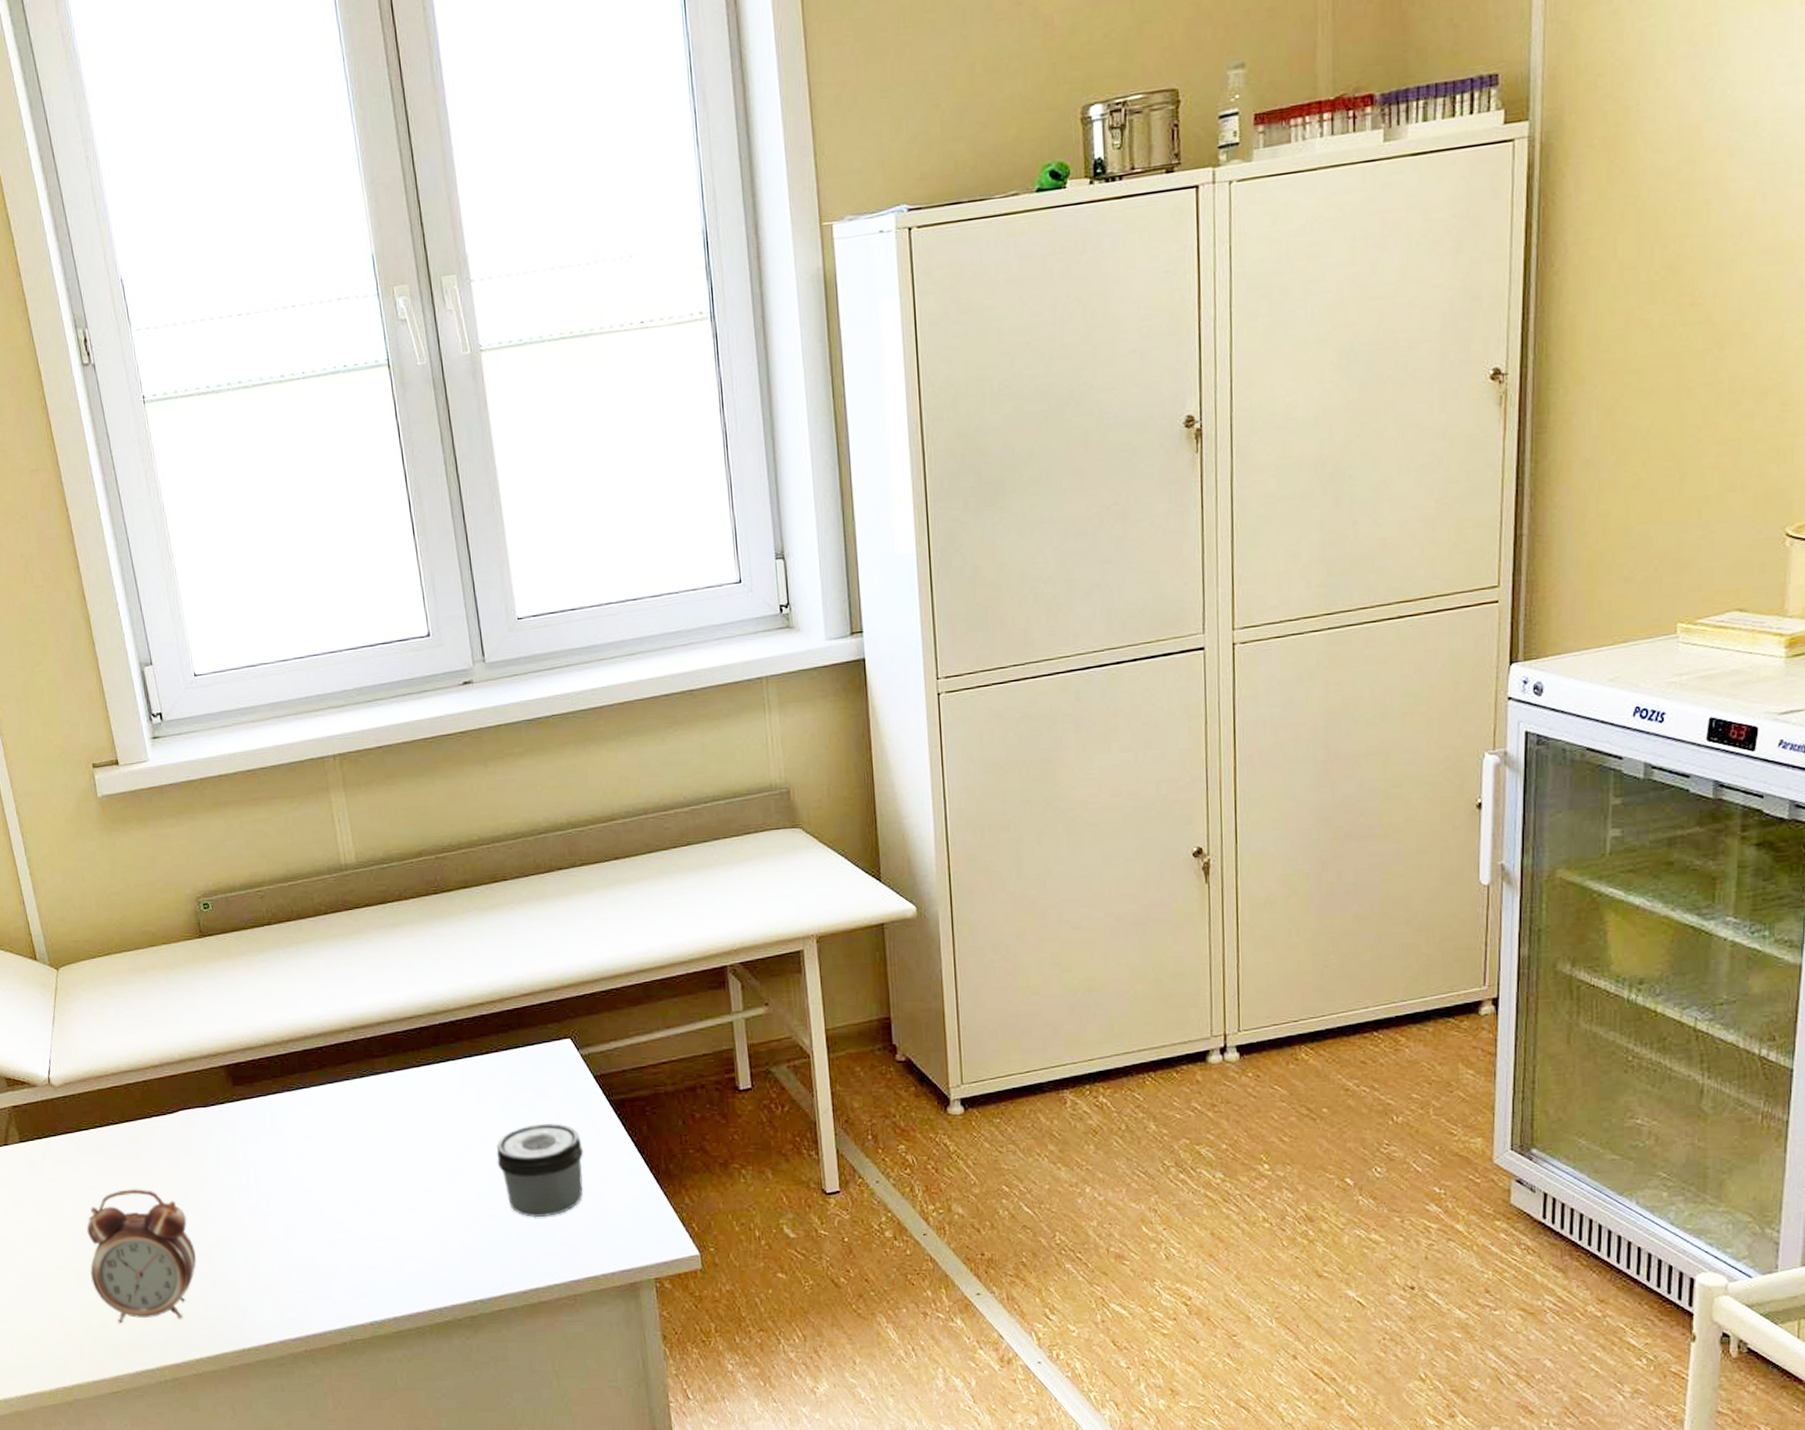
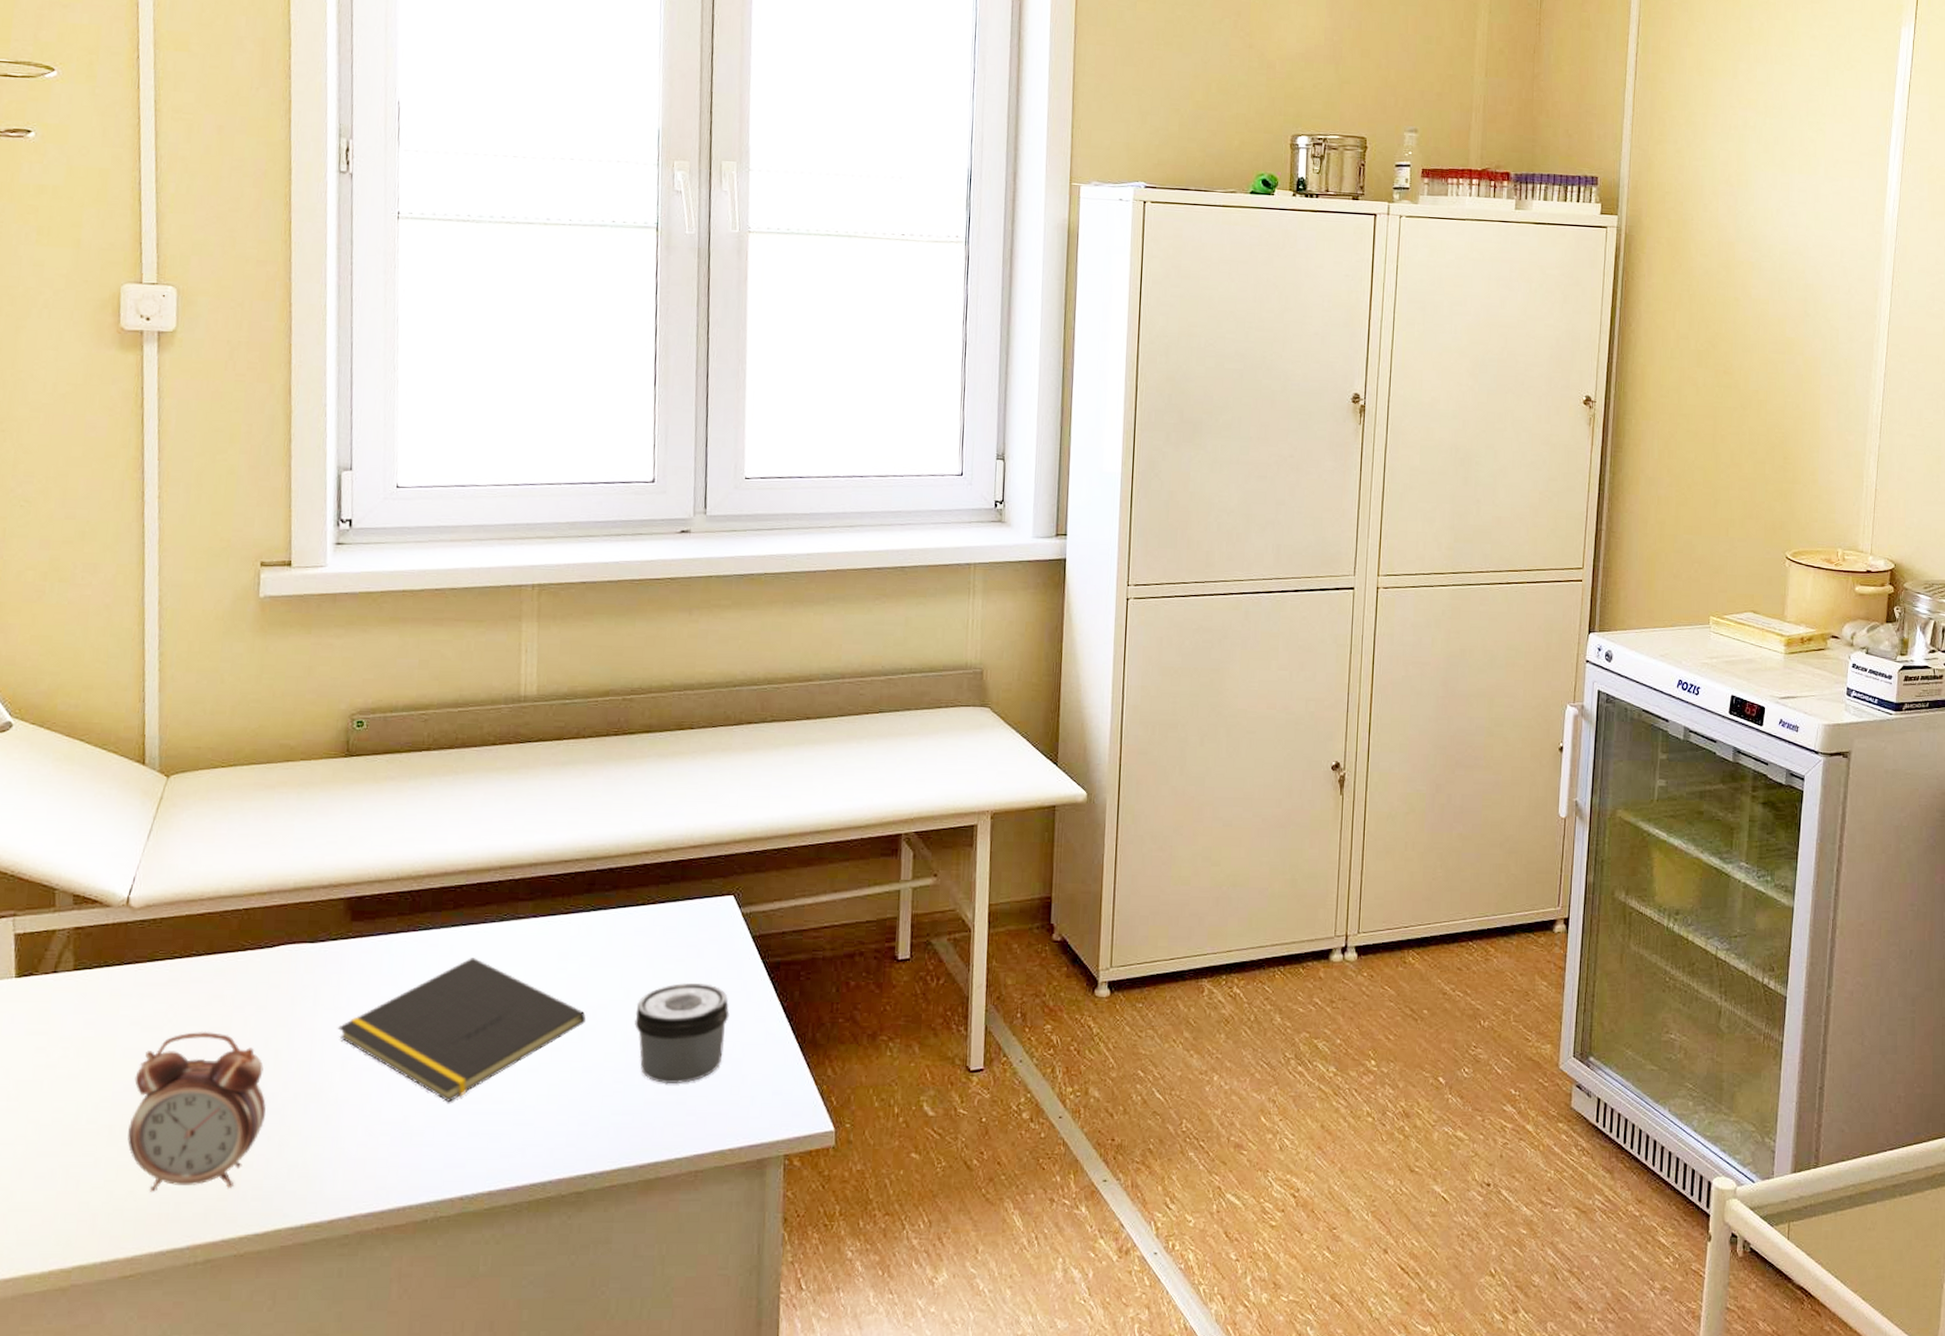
notepad: none [239,1112,453,1241] -> present [337,958,587,1102]

